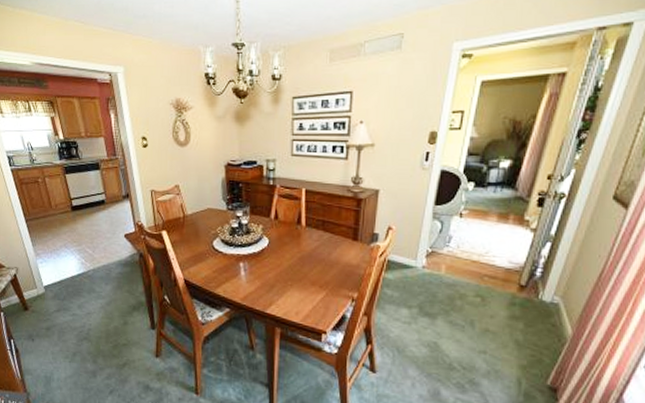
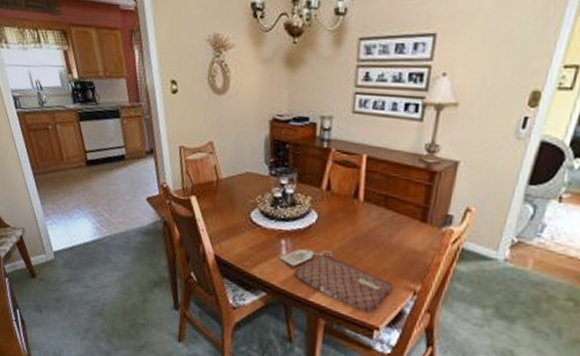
placemat: none [239,269,335,320] -> present [279,248,393,313]

